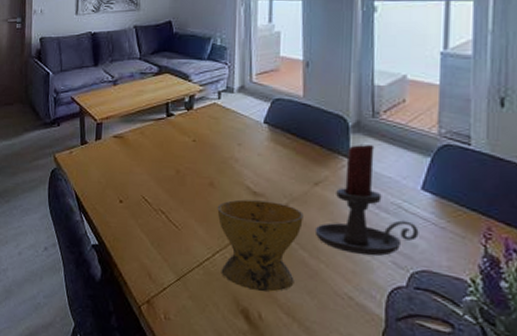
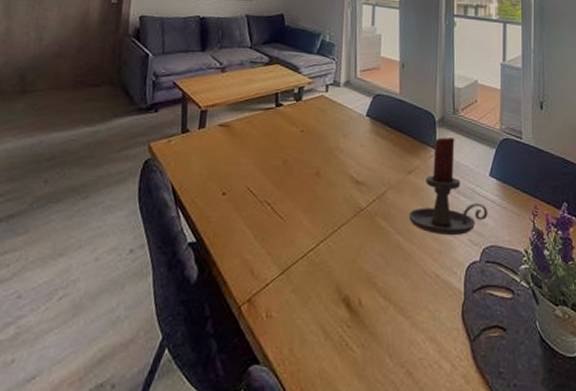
bowl: present [217,199,303,292] -> none [322,188,399,277]

